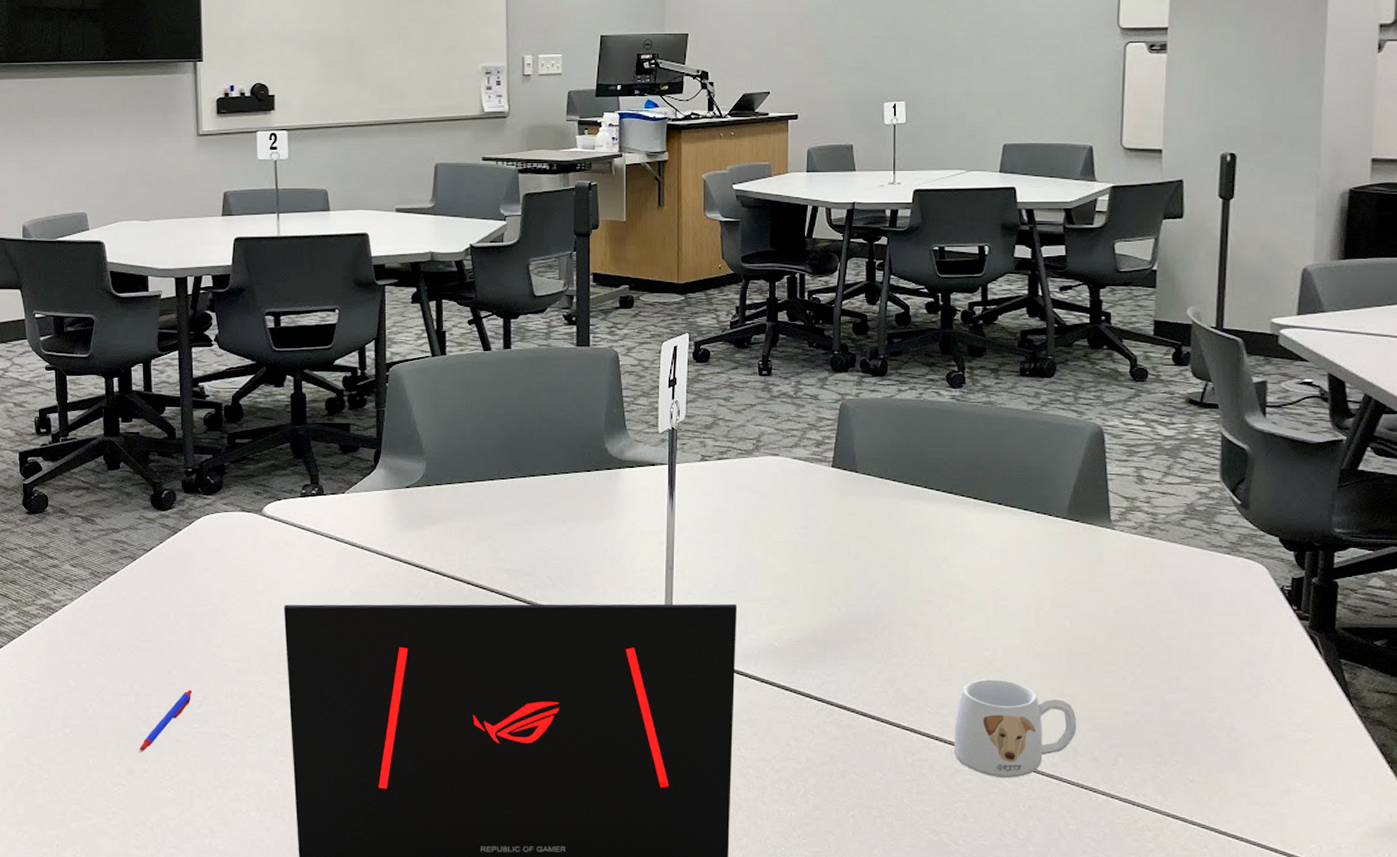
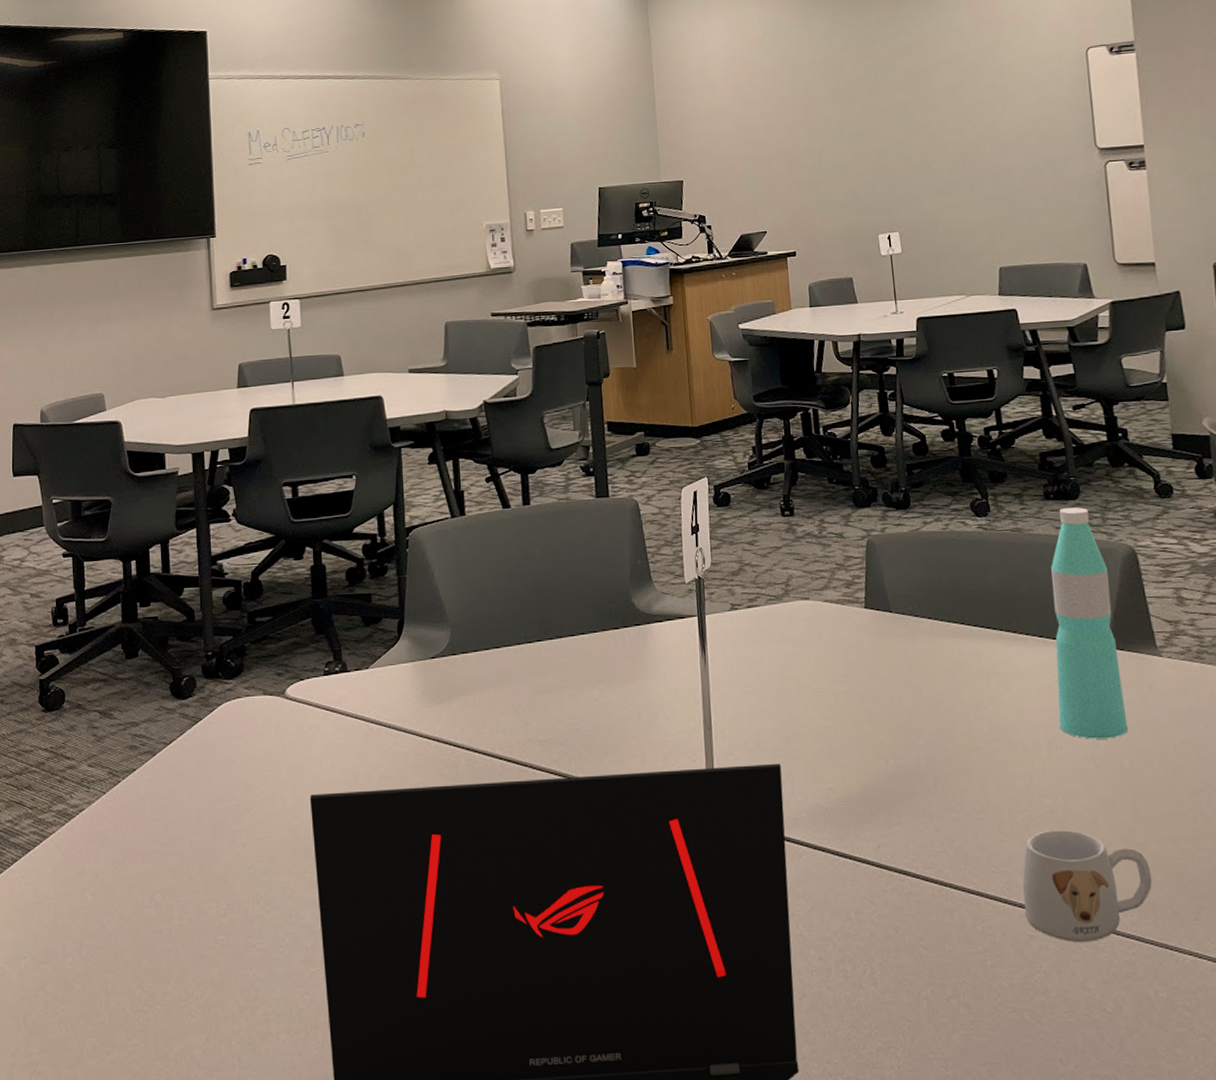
pen: present [138,689,193,753] -> none [160,896,217,973]
water bottle: none [1007,384,1073,601] -> present [1051,507,1128,739]

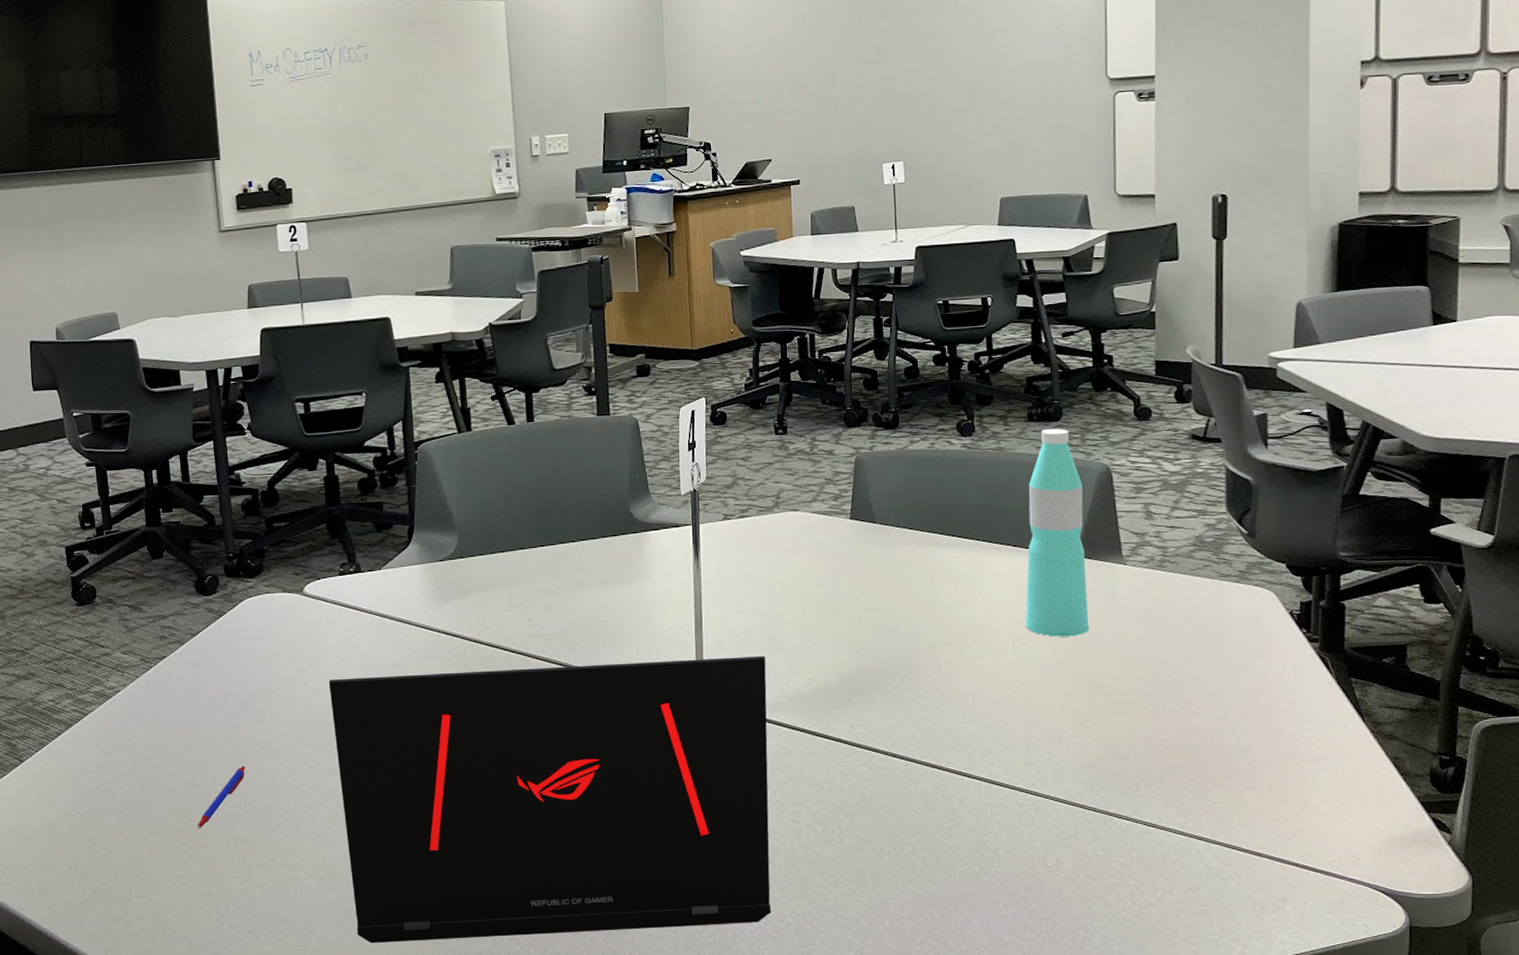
pen: none [160,896,217,973] -> present [197,765,246,829]
mug: present [1022,829,1153,943] -> none [981,714,1099,810]

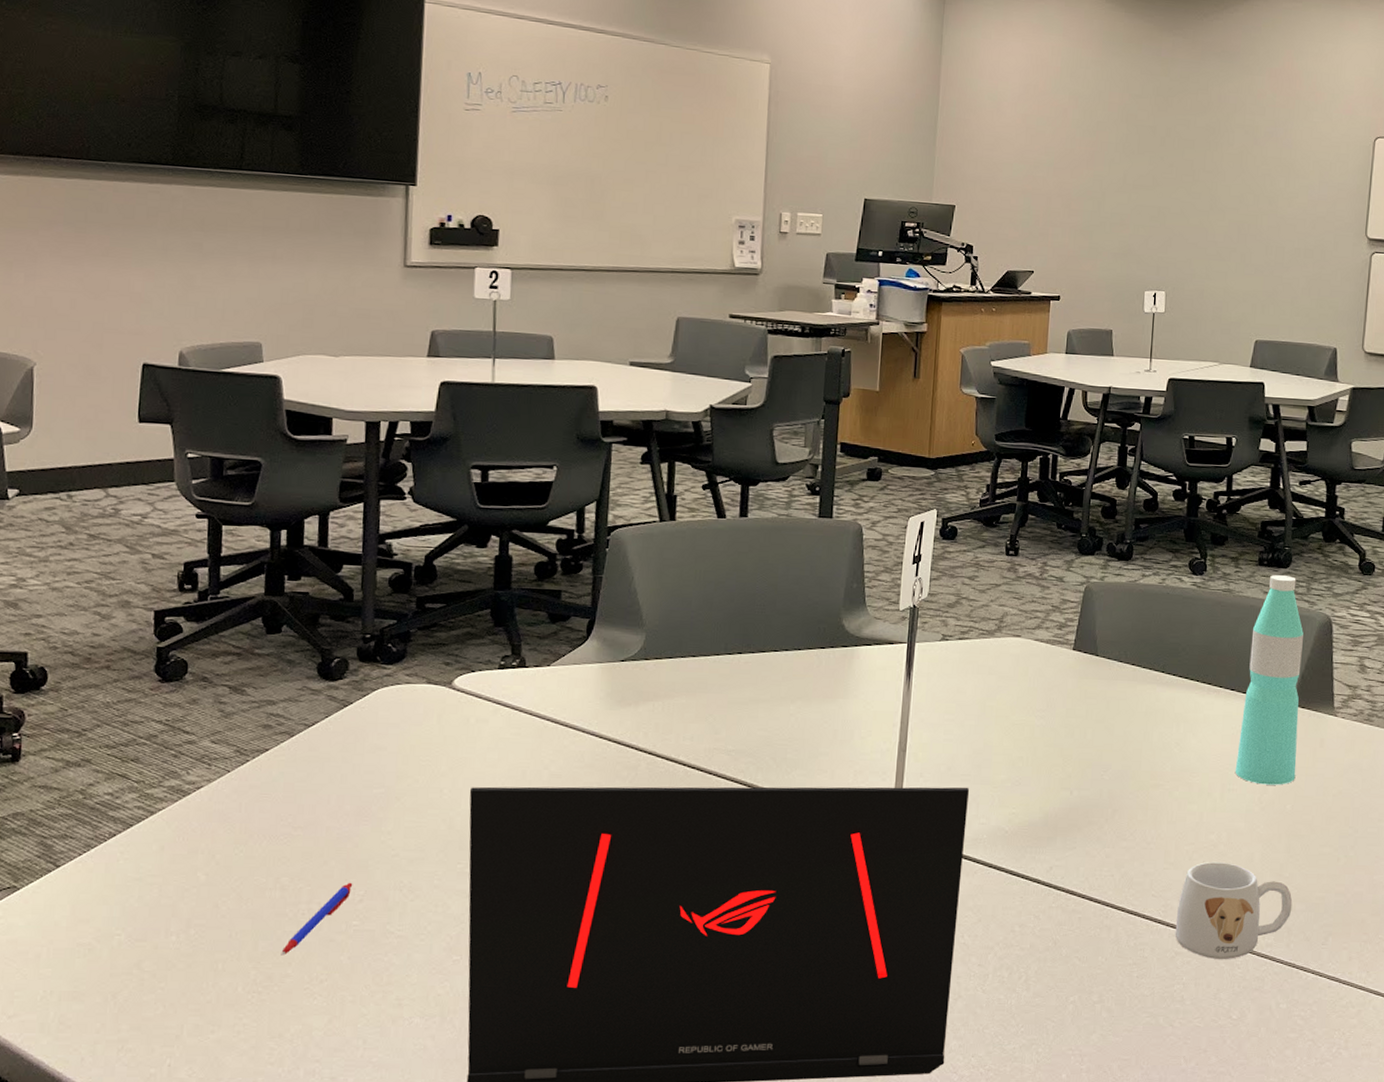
mug: none [981,714,1099,810] -> present [1175,861,1293,960]

